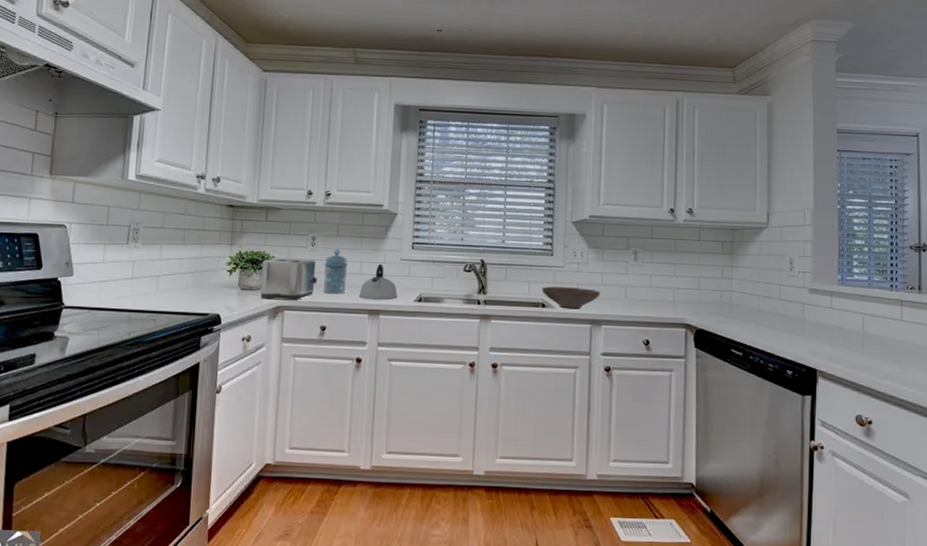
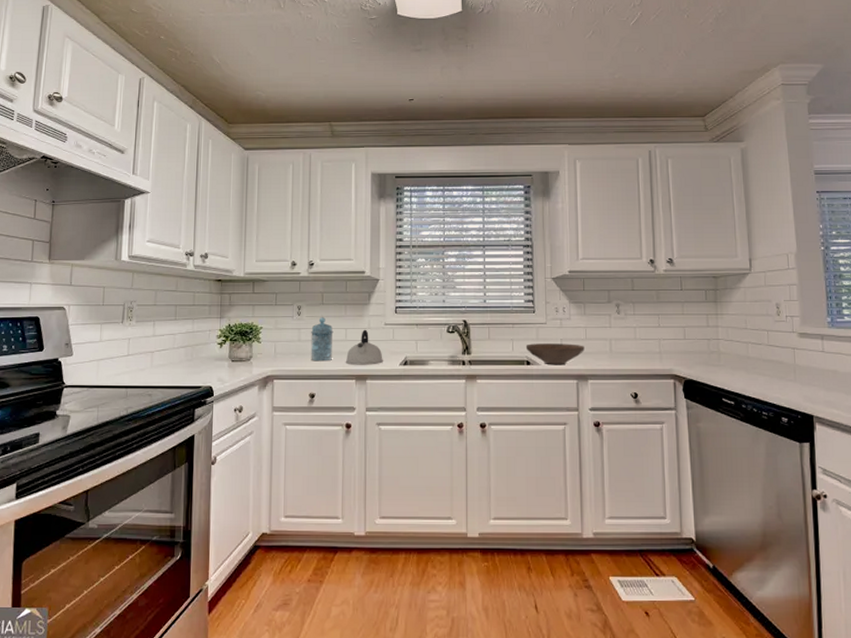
toaster: present [260,258,318,300] -> none [250,329,305,369]

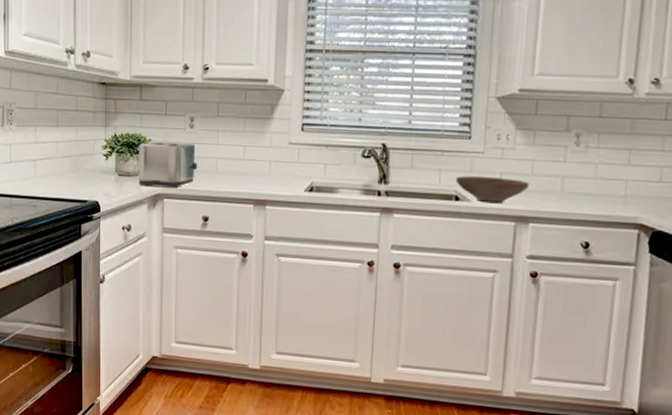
toaster: none [250,329,305,369] -> present [138,142,198,187]
canister: present [310,317,334,361] -> none [204,131,230,182]
kettle: present [345,329,383,365] -> none [242,148,286,190]

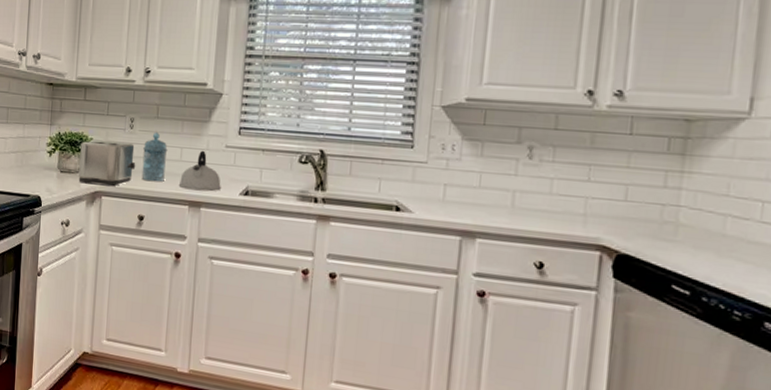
canister: none [204,131,230,182] -> present [141,132,168,182]
kettle: none [242,148,286,190] -> present [178,150,221,192]
wooden bowl: present [455,176,529,204] -> none [396,185,476,216]

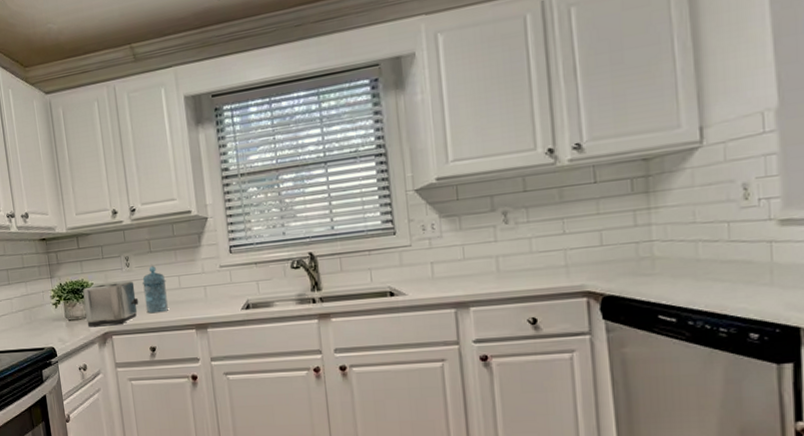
kettle: present [178,150,221,192] -> none [182,274,223,314]

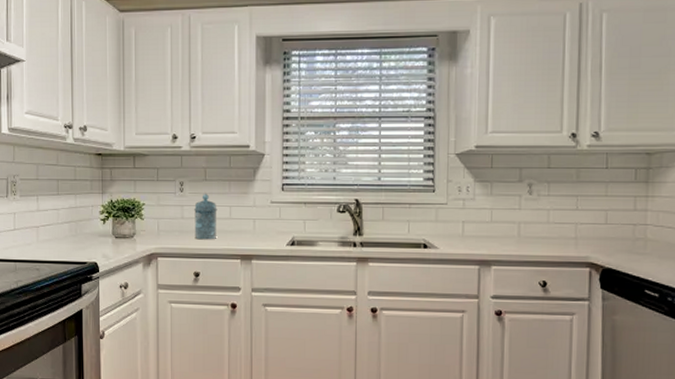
toaster: present [83,281,139,326] -> none [133,206,188,247]

